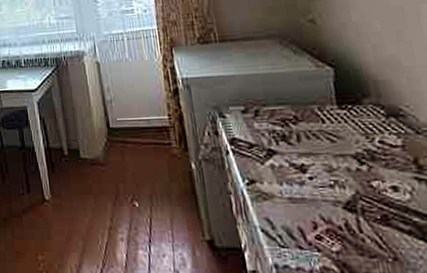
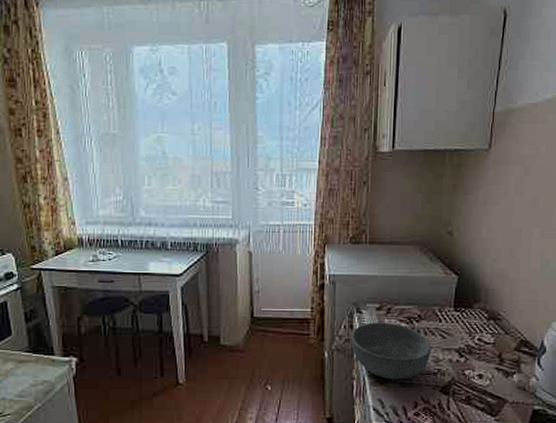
bowl: none [218,126,321,194] -> present [351,322,432,380]

